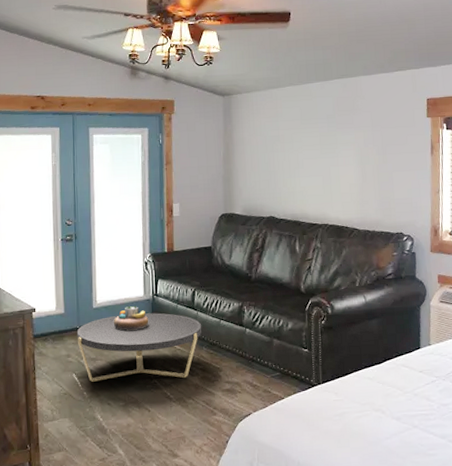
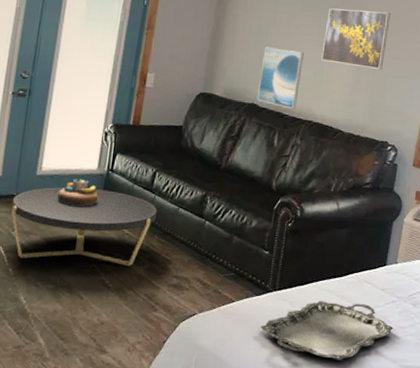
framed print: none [273,162,311,216] -> present [256,47,304,109]
serving tray: none [312,387,437,442] -> present [261,301,393,360]
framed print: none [326,111,387,167] -> present [321,8,391,70]

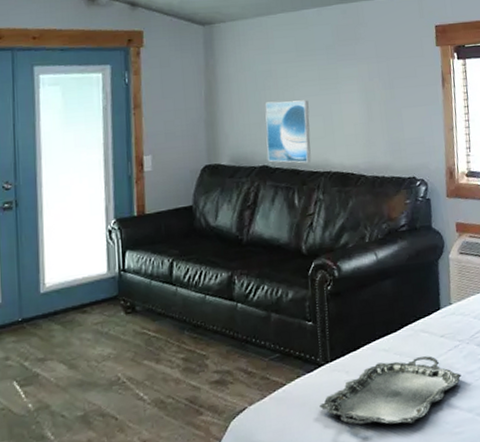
coffee table: present [11,187,157,266] -> none [18,292,182,390]
decorative bowl: present [57,177,99,207] -> none [67,285,115,319]
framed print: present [321,8,391,70] -> none [325,40,395,105]

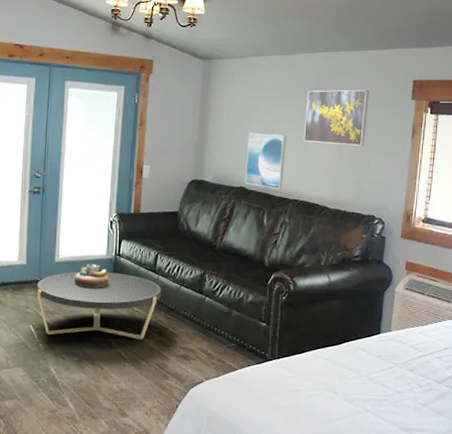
coffee table: none [18,292,182,390] -> present [36,271,161,339]
decorative bowl: none [67,285,115,319] -> present [74,263,110,288]
serving tray: present [319,356,462,425] -> none [263,368,391,423]
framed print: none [325,40,395,105] -> present [303,89,369,146]

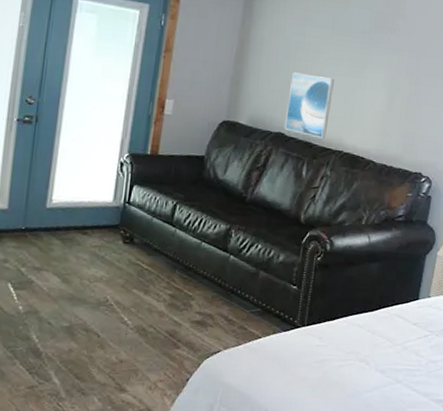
coffee table: present [36,271,161,339] -> none [19,220,178,302]
decorative bowl: present [74,263,110,288] -> none [69,210,115,241]
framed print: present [303,89,369,146] -> none [352,31,426,98]

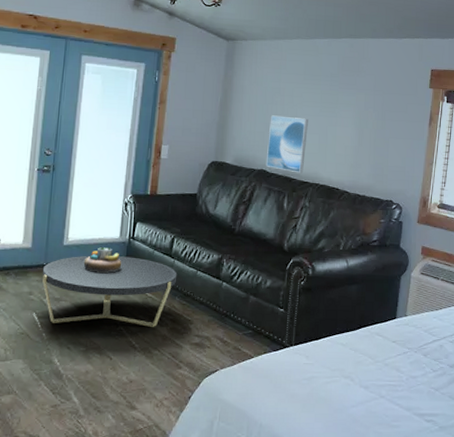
coffee table: none [19,220,178,302] -> present [42,255,177,327]
decorative bowl: none [69,210,115,241] -> present [83,246,122,273]

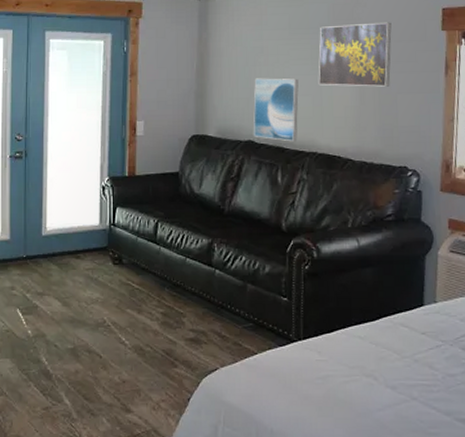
coffee table: present [42,255,177,327] -> none [23,245,164,321]
decorative bowl: present [83,246,122,273] -> none [64,235,104,263]
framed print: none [325,75,390,132] -> present [318,22,392,87]

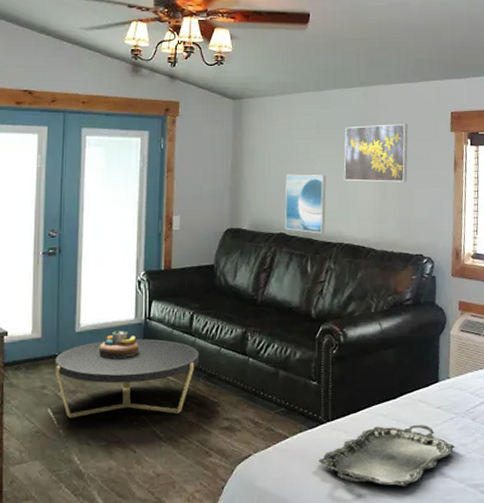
coffee table: none [23,245,164,321] -> present [54,339,199,418]
decorative bowl: none [64,235,104,263] -> present [98,329,140,359]
serving tray: none [289,349,442,414] -> present [319,425,455,487]

